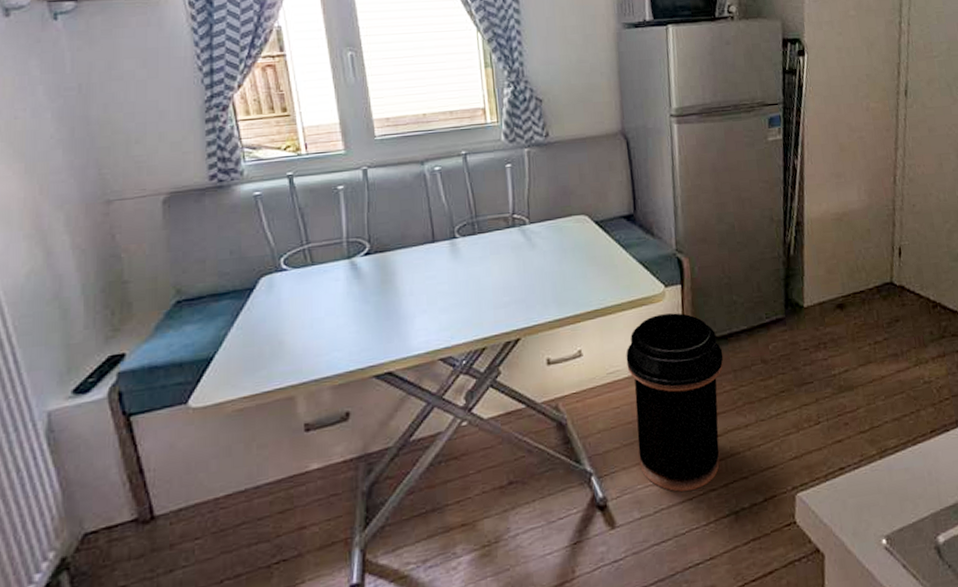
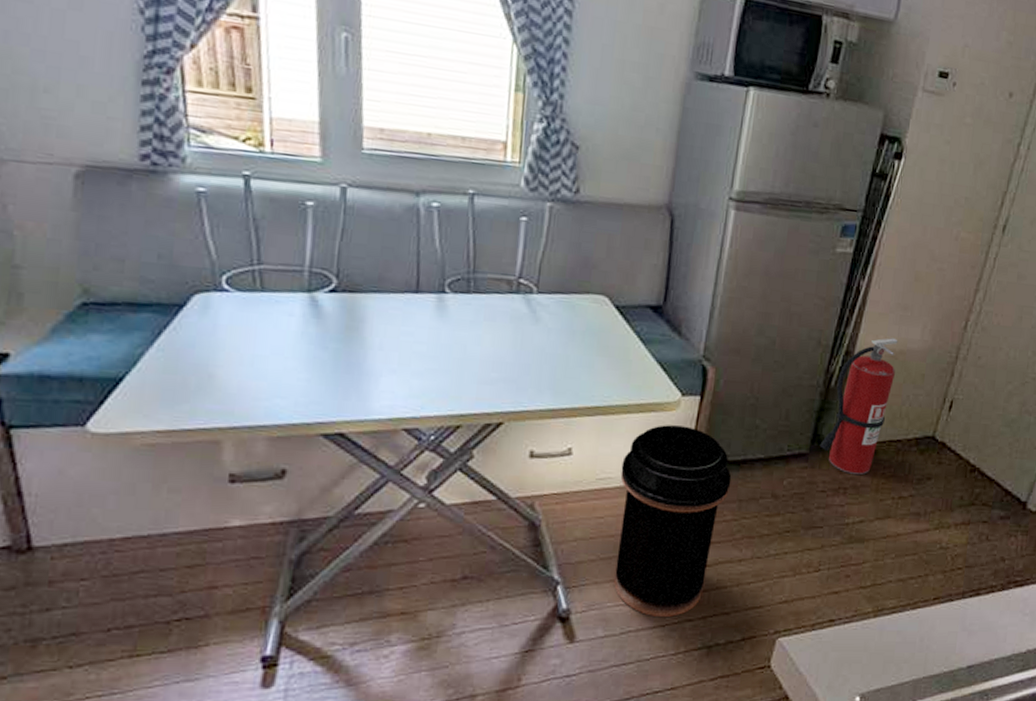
fire extinguisher: none [793,203,845,329] -> present [819,338,898,475]

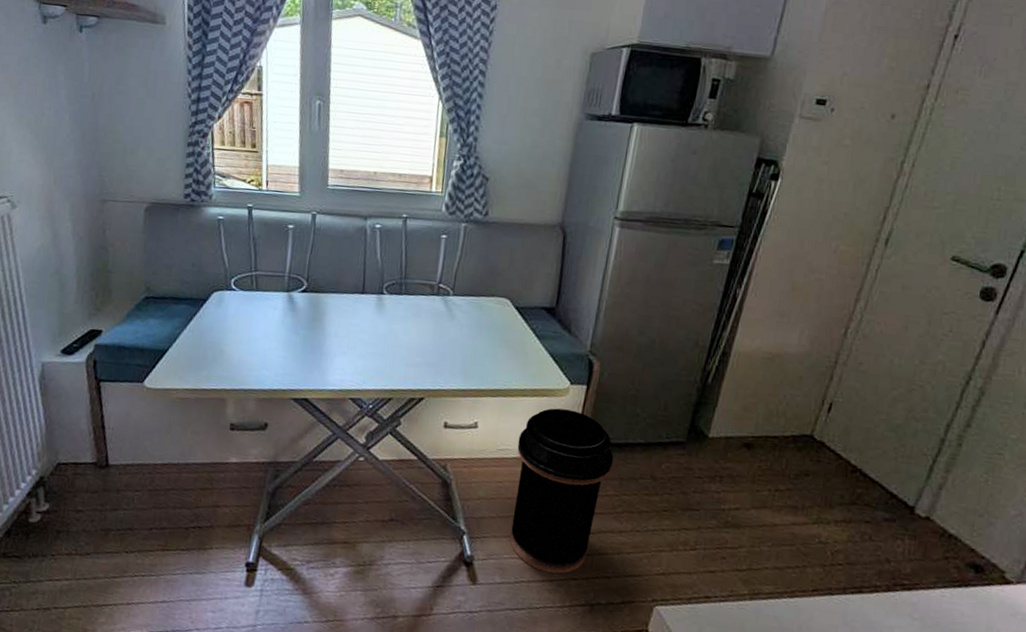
fire extinguisher: present [819,338,898,475] -> none [696,341,775,466]

